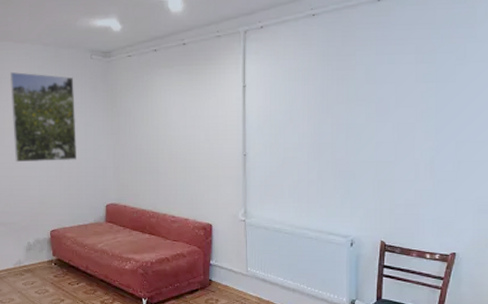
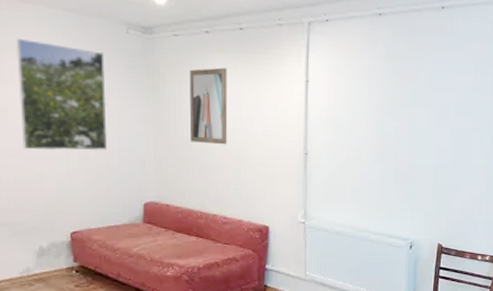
wall art: none [142,81,174,150] -> present [189,67,228,145]

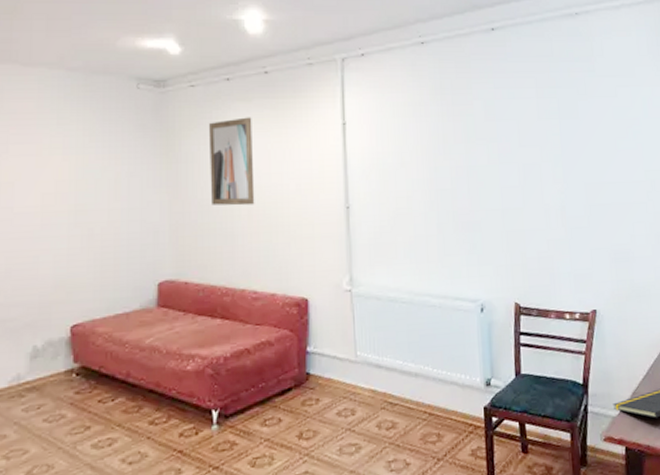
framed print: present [15,39,108,151] -> none [12,105,116,231]

